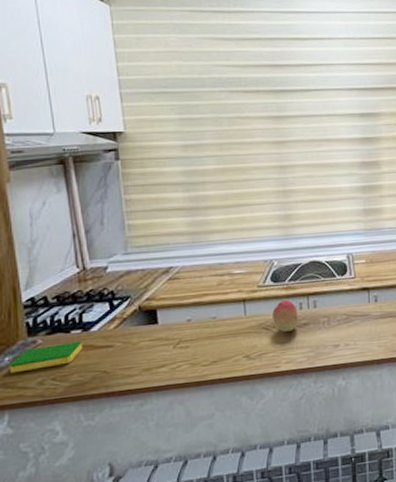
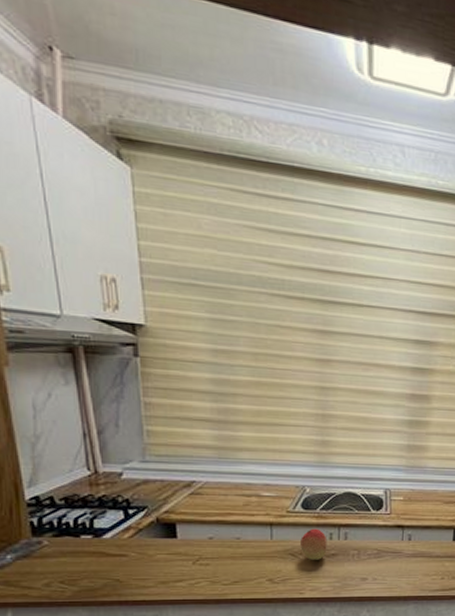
dish sponge: present [8,340,84,374] -> none [11,546,95,572]

